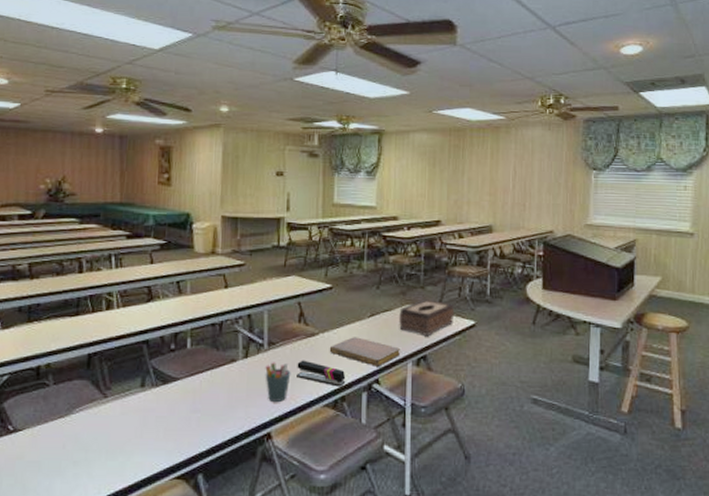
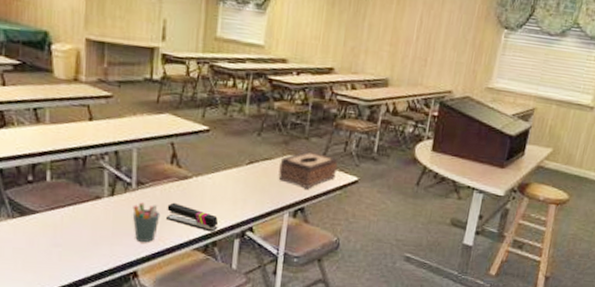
notebook: present [329,337,400,366] -> none [202,183,278,215]

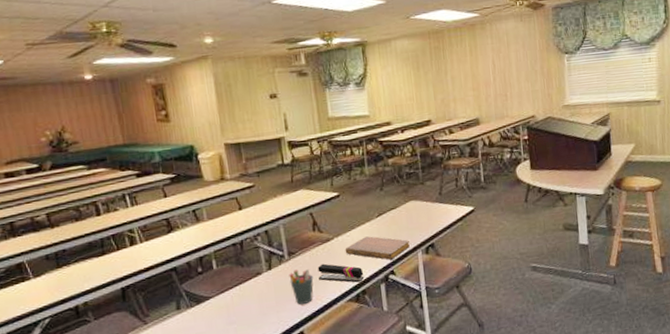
notebook: none [202,183,278,215] -> present [345,236,410,260]
tissue box: present [278,150,338,189] -> none [403,193,454,227]

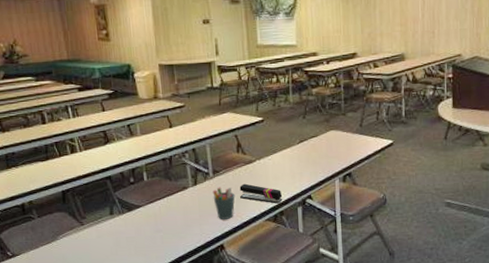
notebook: present [345,236,410,260] -> none [266,161,328,185]

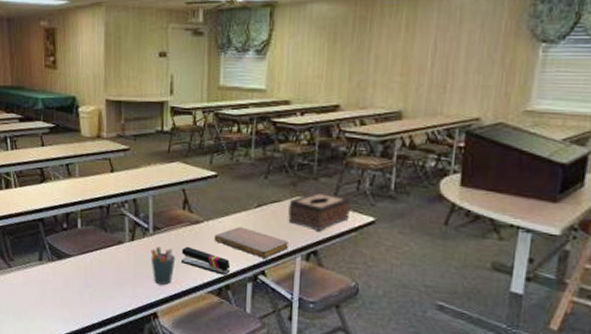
notebook: none [266,161,328,185] -> present [214,227,288,258]
tissue box: none [324,124,373,157] -> present [287,191,350,231]

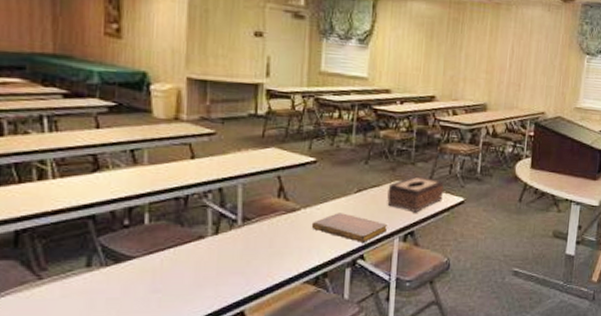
pen holder: present [150,246,176,285] -> none [238,239,268,279]
stapler: present [181,246,231,276] -> none [274,236,329,263]

